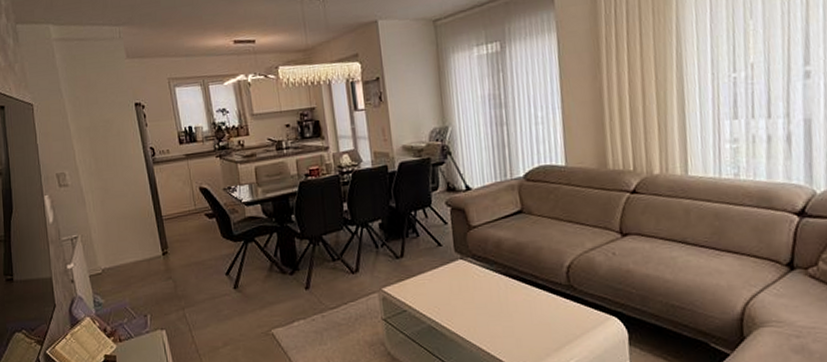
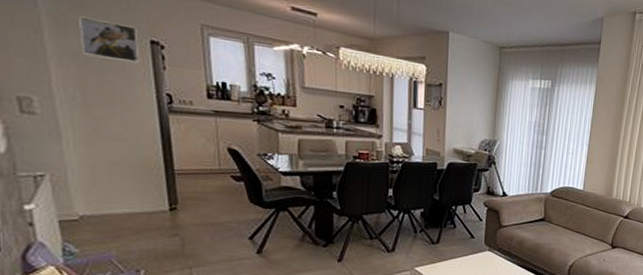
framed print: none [87,94,130,129] -> present [77,16,140,64]

